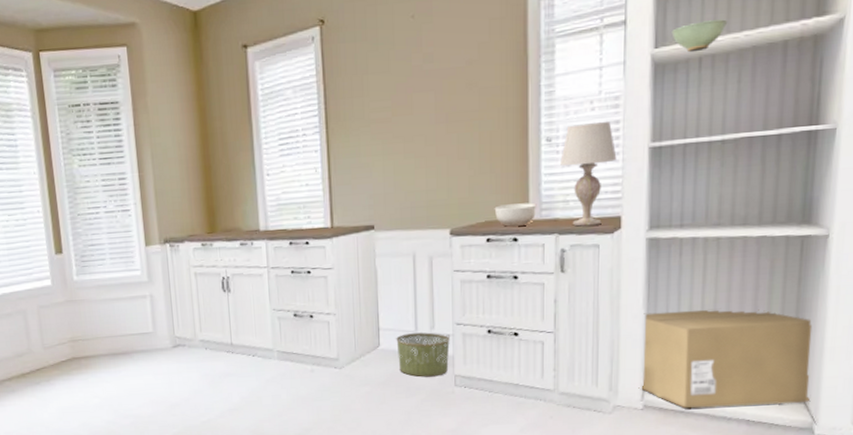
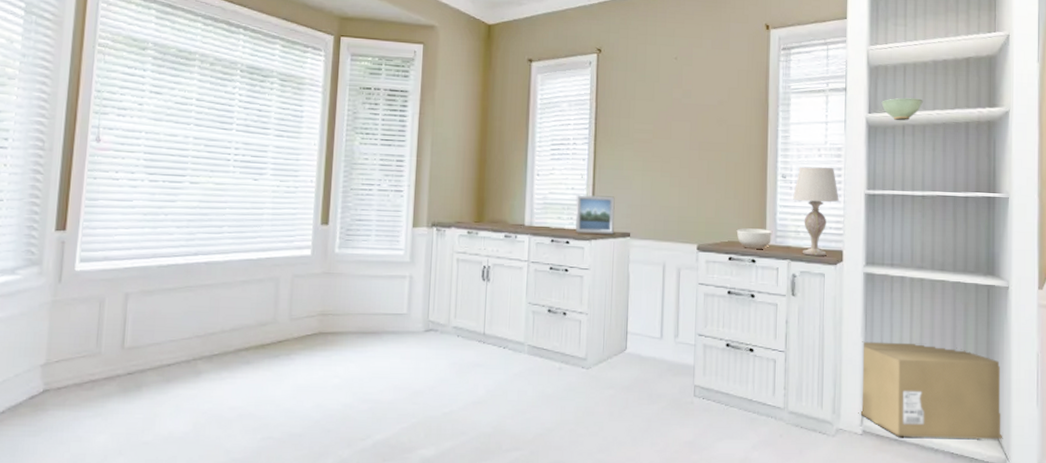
picture frame: none [311,187,357,232] -> present [575,195,615,235]
basket: present [396,332,450,377] -> none [642,340,692,385]

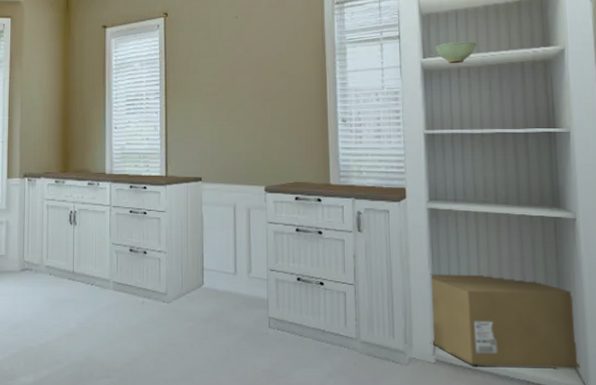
picture frame: present [575,195,615,235] -> none [151,144,188,180]
bowl: present [736,228,773,250] -> none [301,170,336,190]
table lamp: present [793,166,839,256] -> none [354,111,399,194]

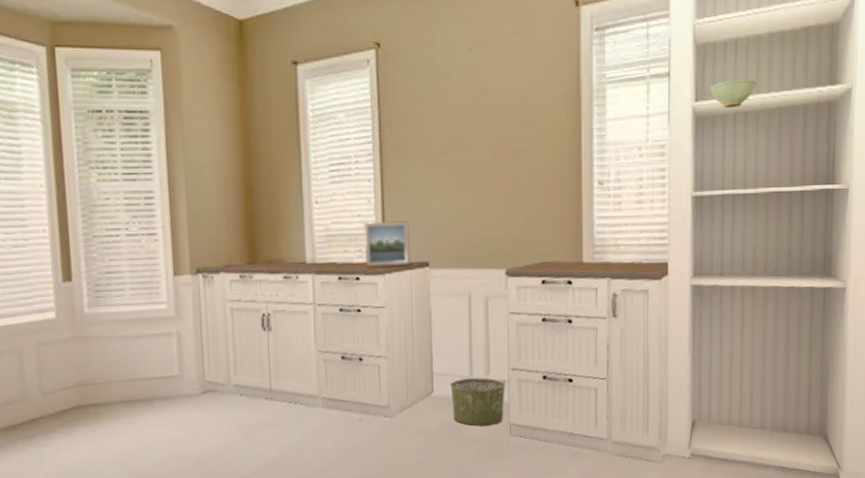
picture frame: none [151,144,188,180] -> present [363,221,411,268]
basket: none [218,275,265,317] -> present [450,378,505,426]
box: present [429,274,581,368] -> none [686,357,836,457]

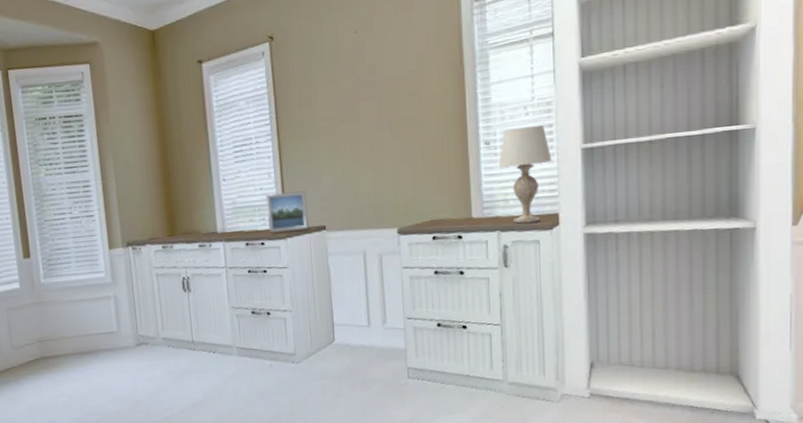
basket: present [450,378,505,426] -> none [350,326,402,370]
table lamp: none [612,169,663,271] -> present [499,125,552,224]
bowl: present [709,80,758,108] -> none [596,30,648,61]

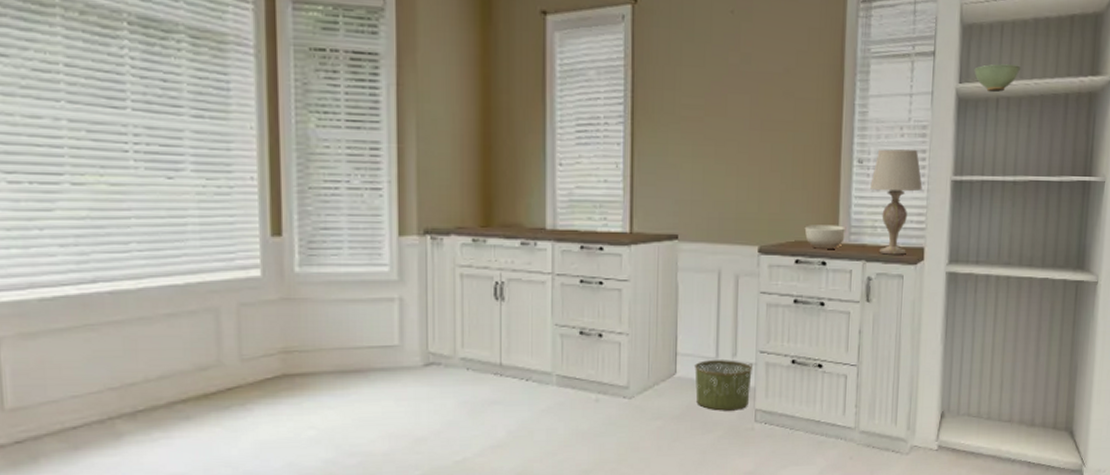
picture frame: present [265,191,310,233] -> none [610,189,659,238]
basket: none [350,326,402,370] -> present [695,360,752,411]
bowl: none [438,202,479,226] -> present [804,225,846,250]
bowl: none [596,30,648,61] -> present [974,64,1021,93]

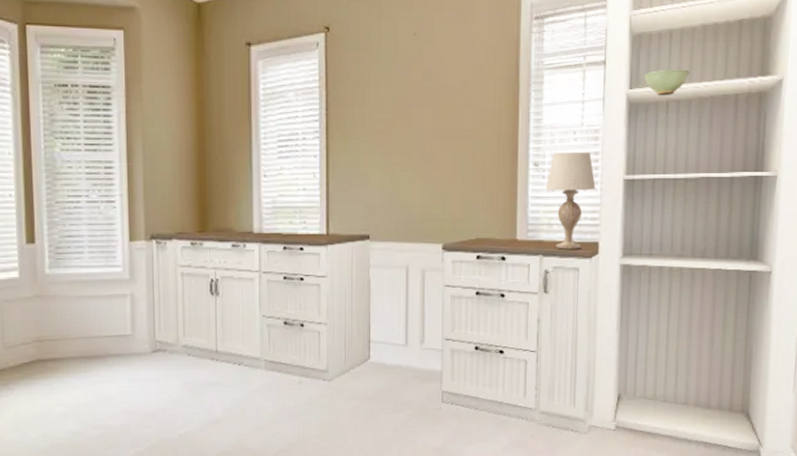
basket: present [695,360,752,411] -> none [386,346,439,393]
bowl: present [804,225,846,250] -> none [484,223,524,246]

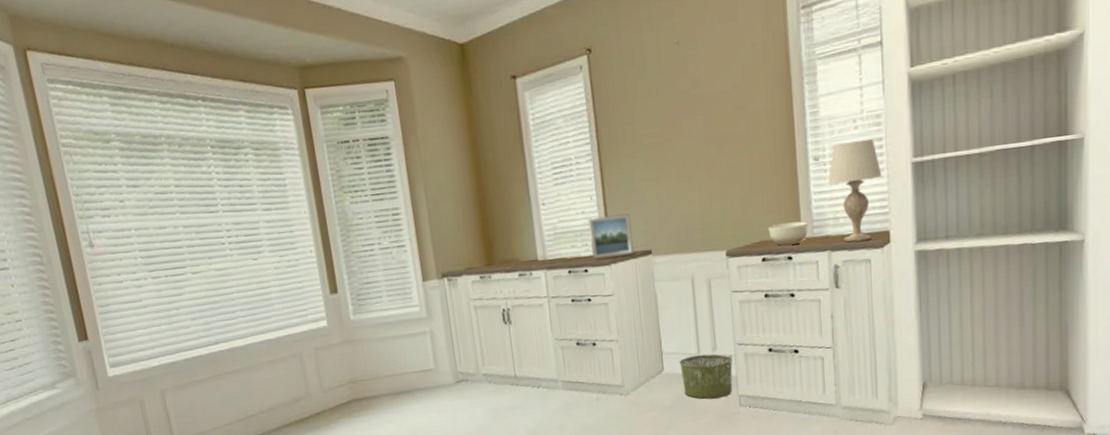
picture frame: none [308,196,353,239] -> present [587,213,635,260]
basket: none [386,346,439,393] -> present [679,354,733,399]
bowl: none [484,223,524,246] -> present [767,221,809,247]
bowl: present [644,69,691,96] -> none [925,37,977,71]

